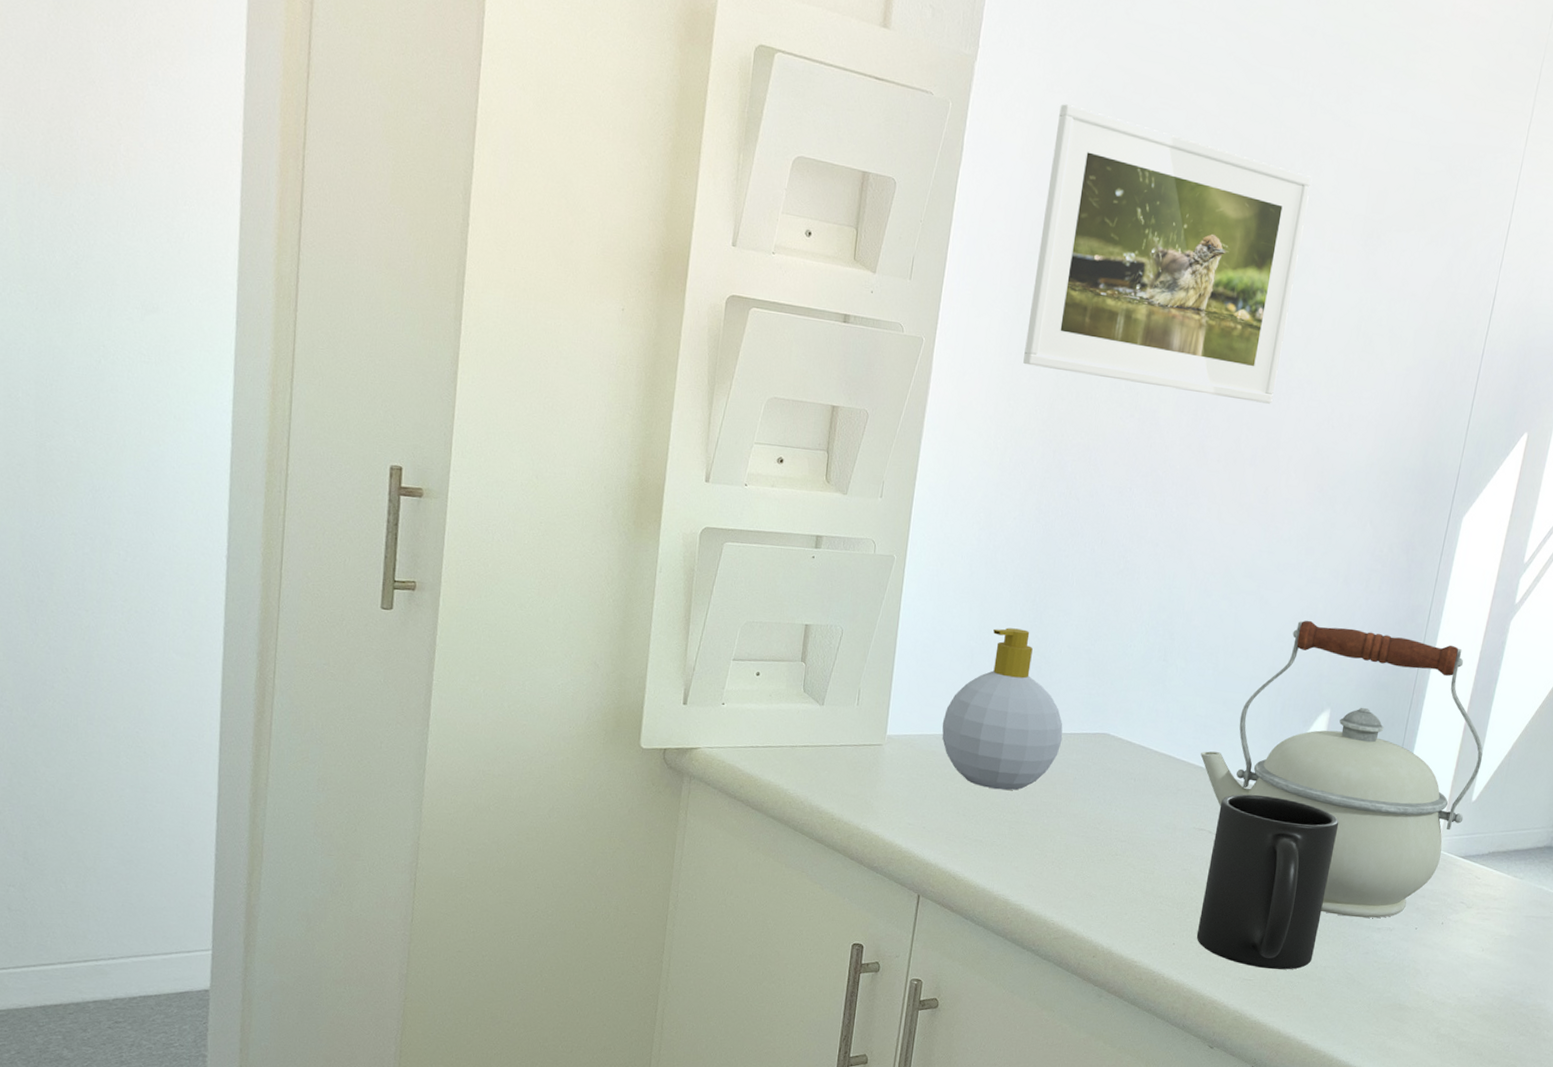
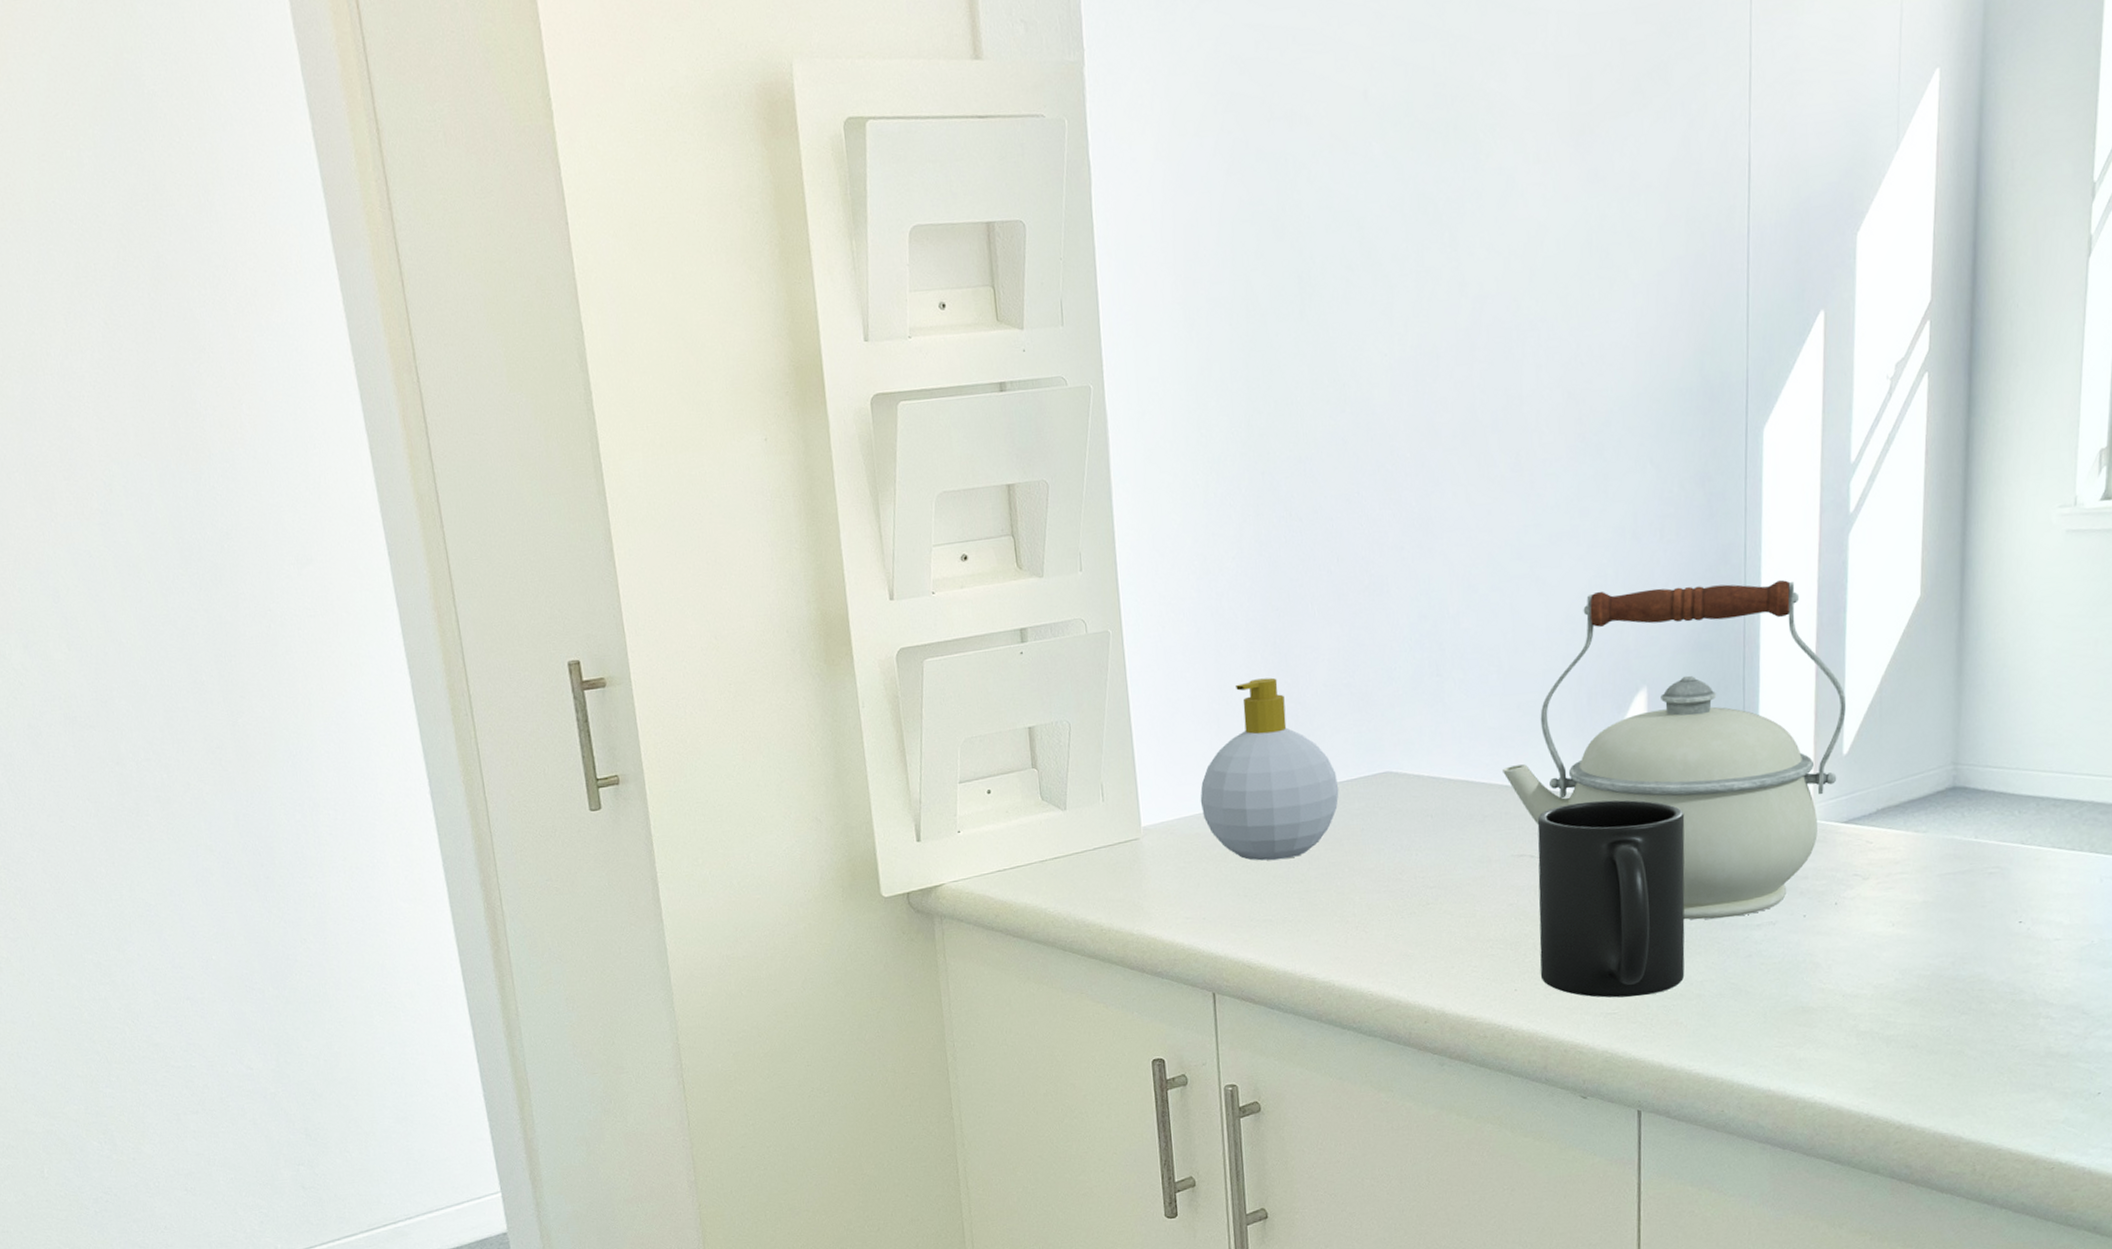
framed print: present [1023,104,1312,404] -> none [1188,83,1504,386]

